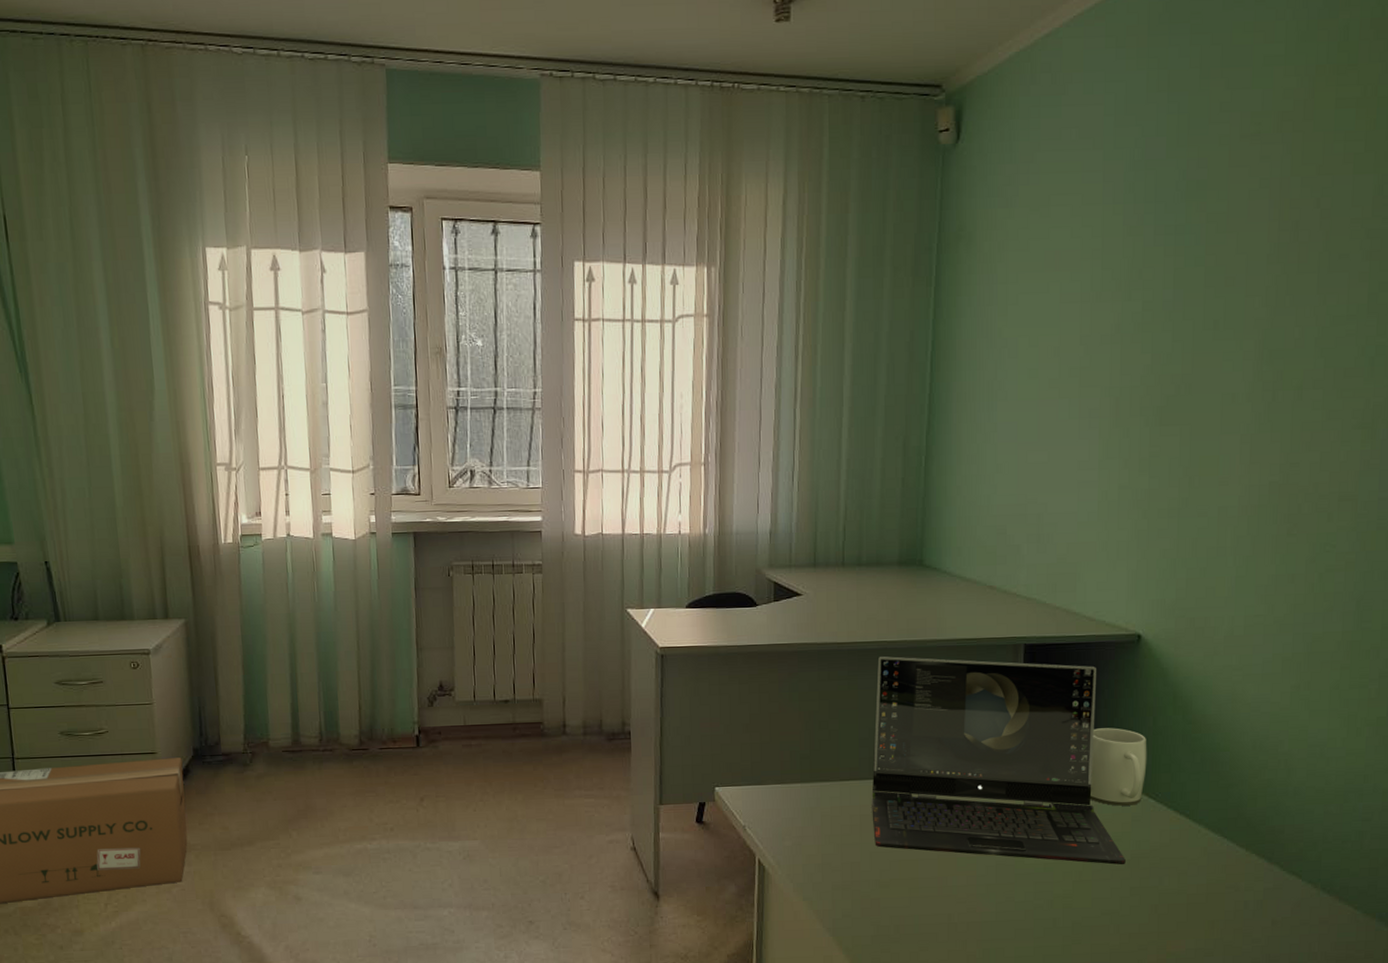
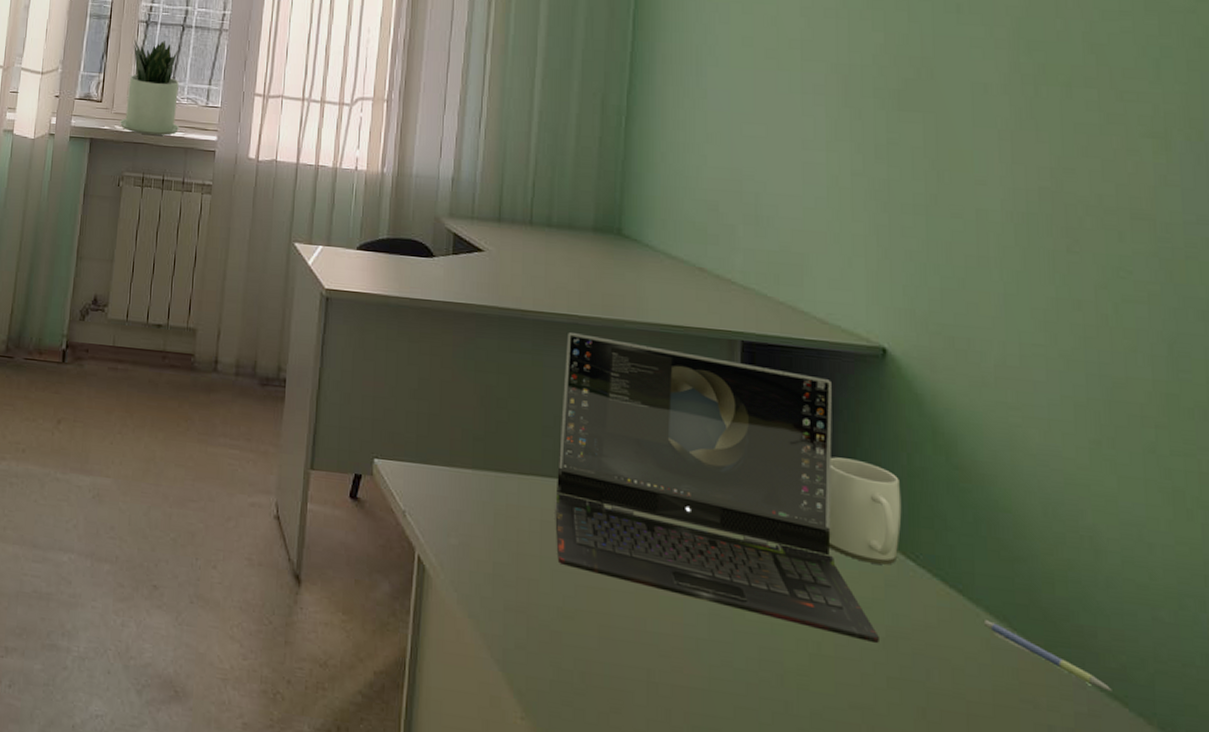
planter: none [441,426,503,523] -> present [120,40,180,136]
pen: none [1203,834,1292,870] -> present [983,620,1112,692]

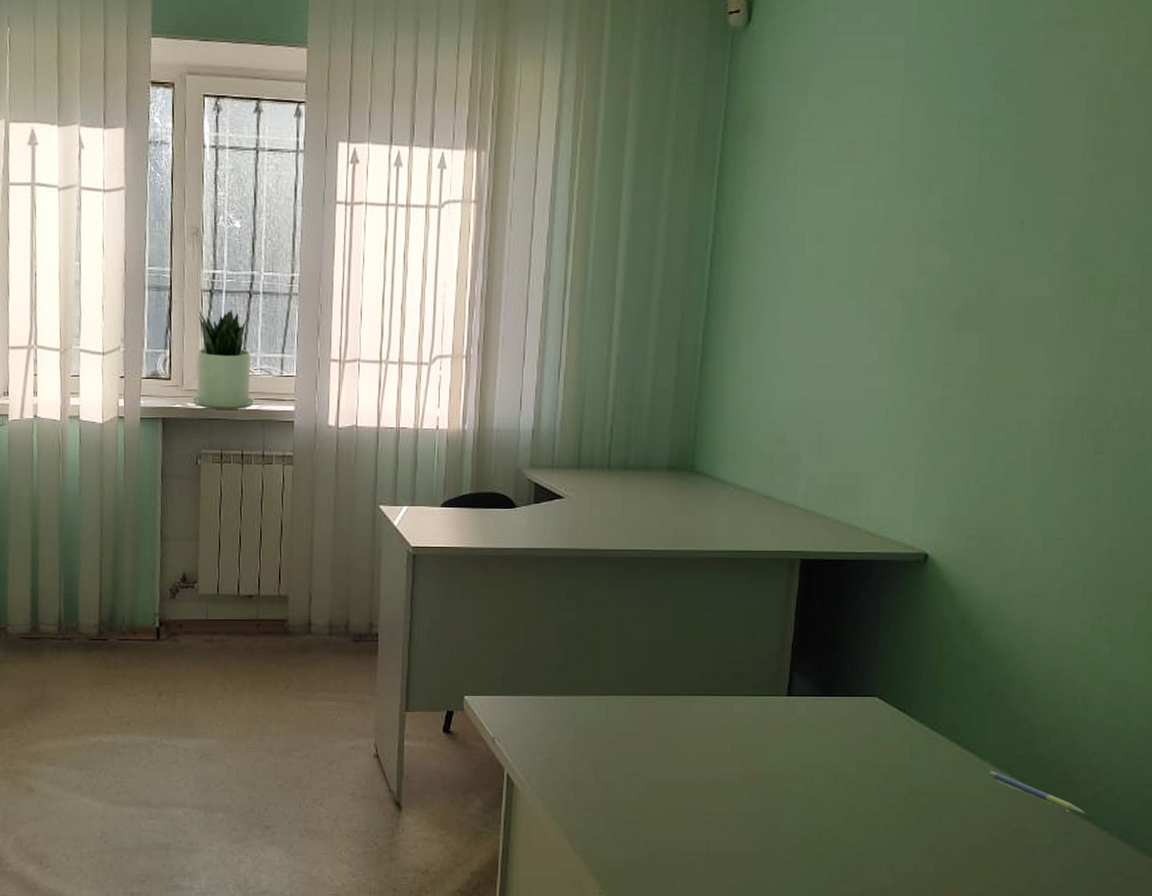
laptop computer: present [555,332,879,644] -> none [629,566,902,800]
mug: present [828,457,902,565] -> none [865,652,931,736]

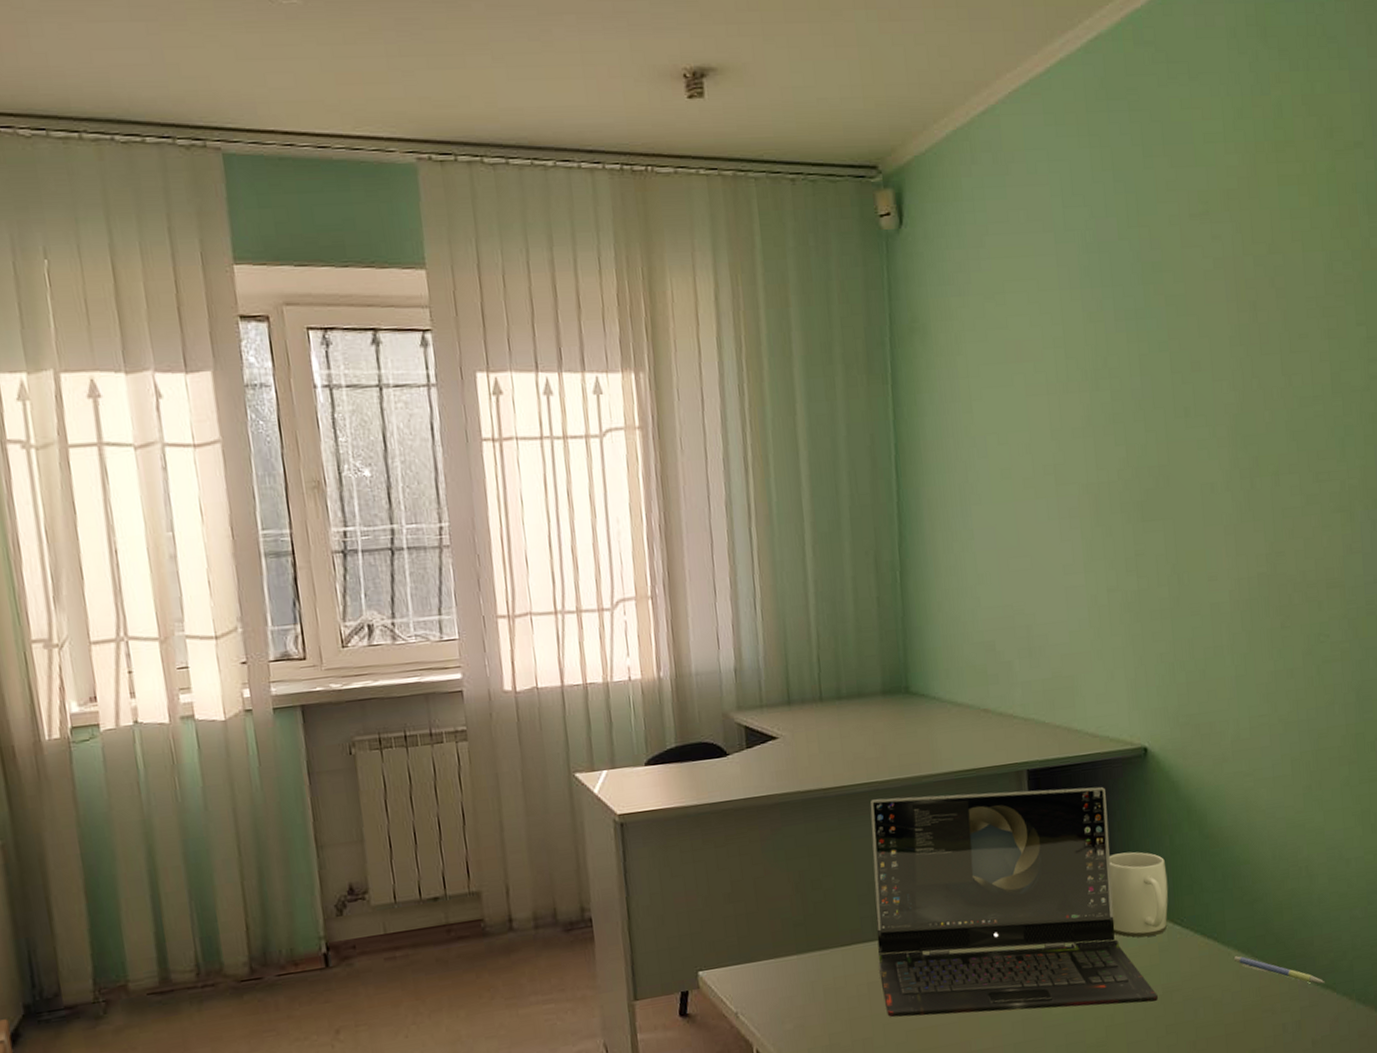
planter: present [192,310,255,411] -> none [332,571,414,689]
laptop computer: none [629,566,902,800] -> present [870,786,1158,1018]
mug: none [865,652,931,736] -> present [1109,851,1169,938]

